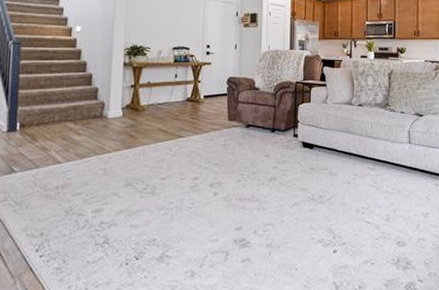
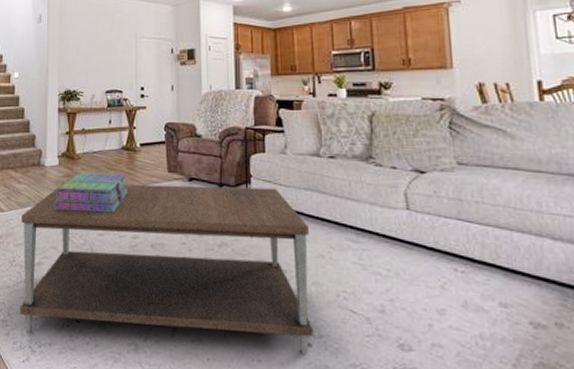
coffee table: none [76,131,340,275] -> present [20,183,314,356]
stack of books: none [115,123,191,159] -> present [53,173,128,213]

